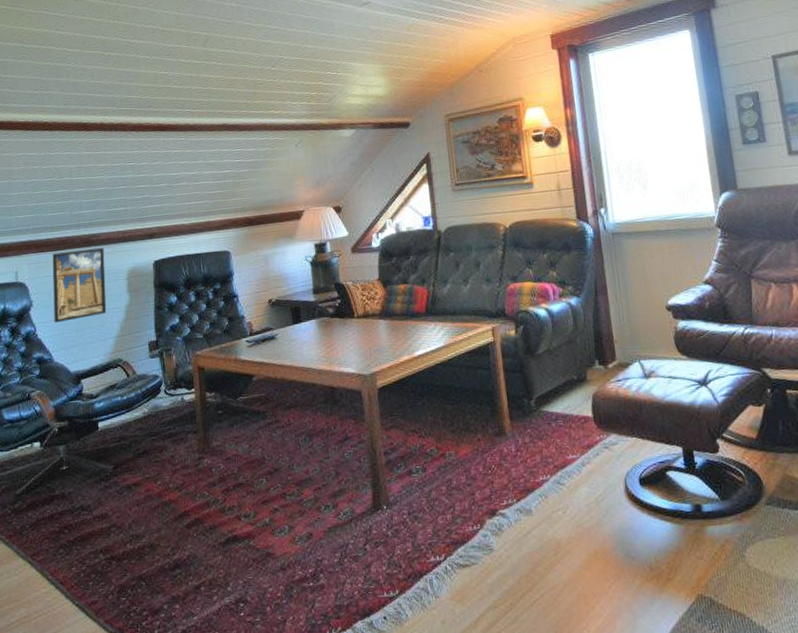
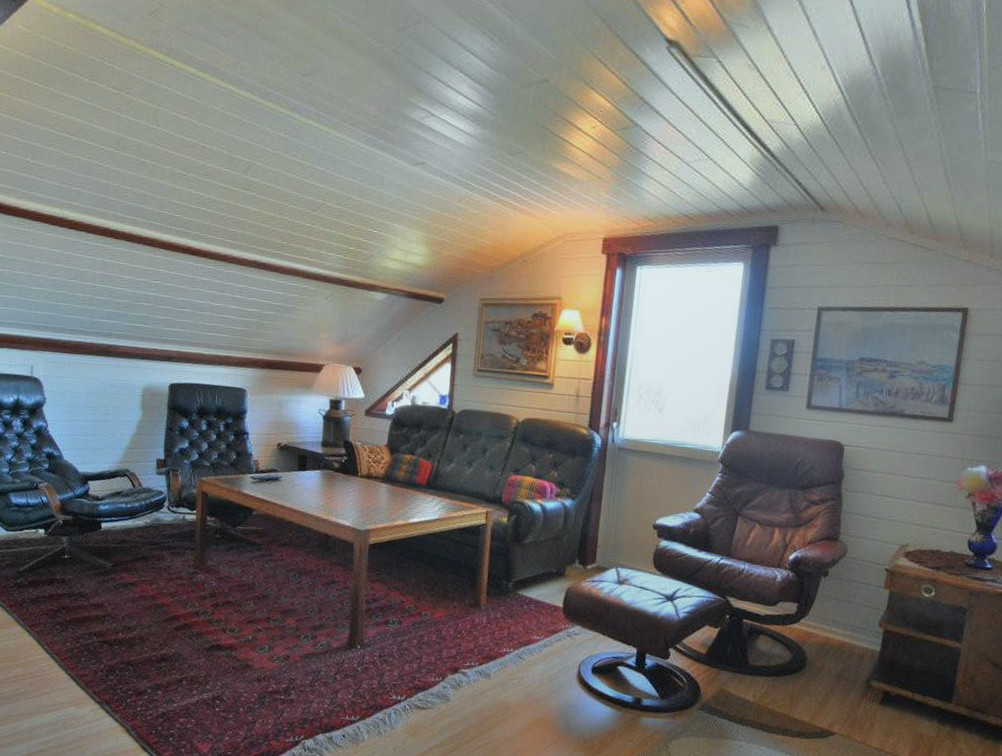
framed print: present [52,247,107,323] -> none [66,356,122,425]

